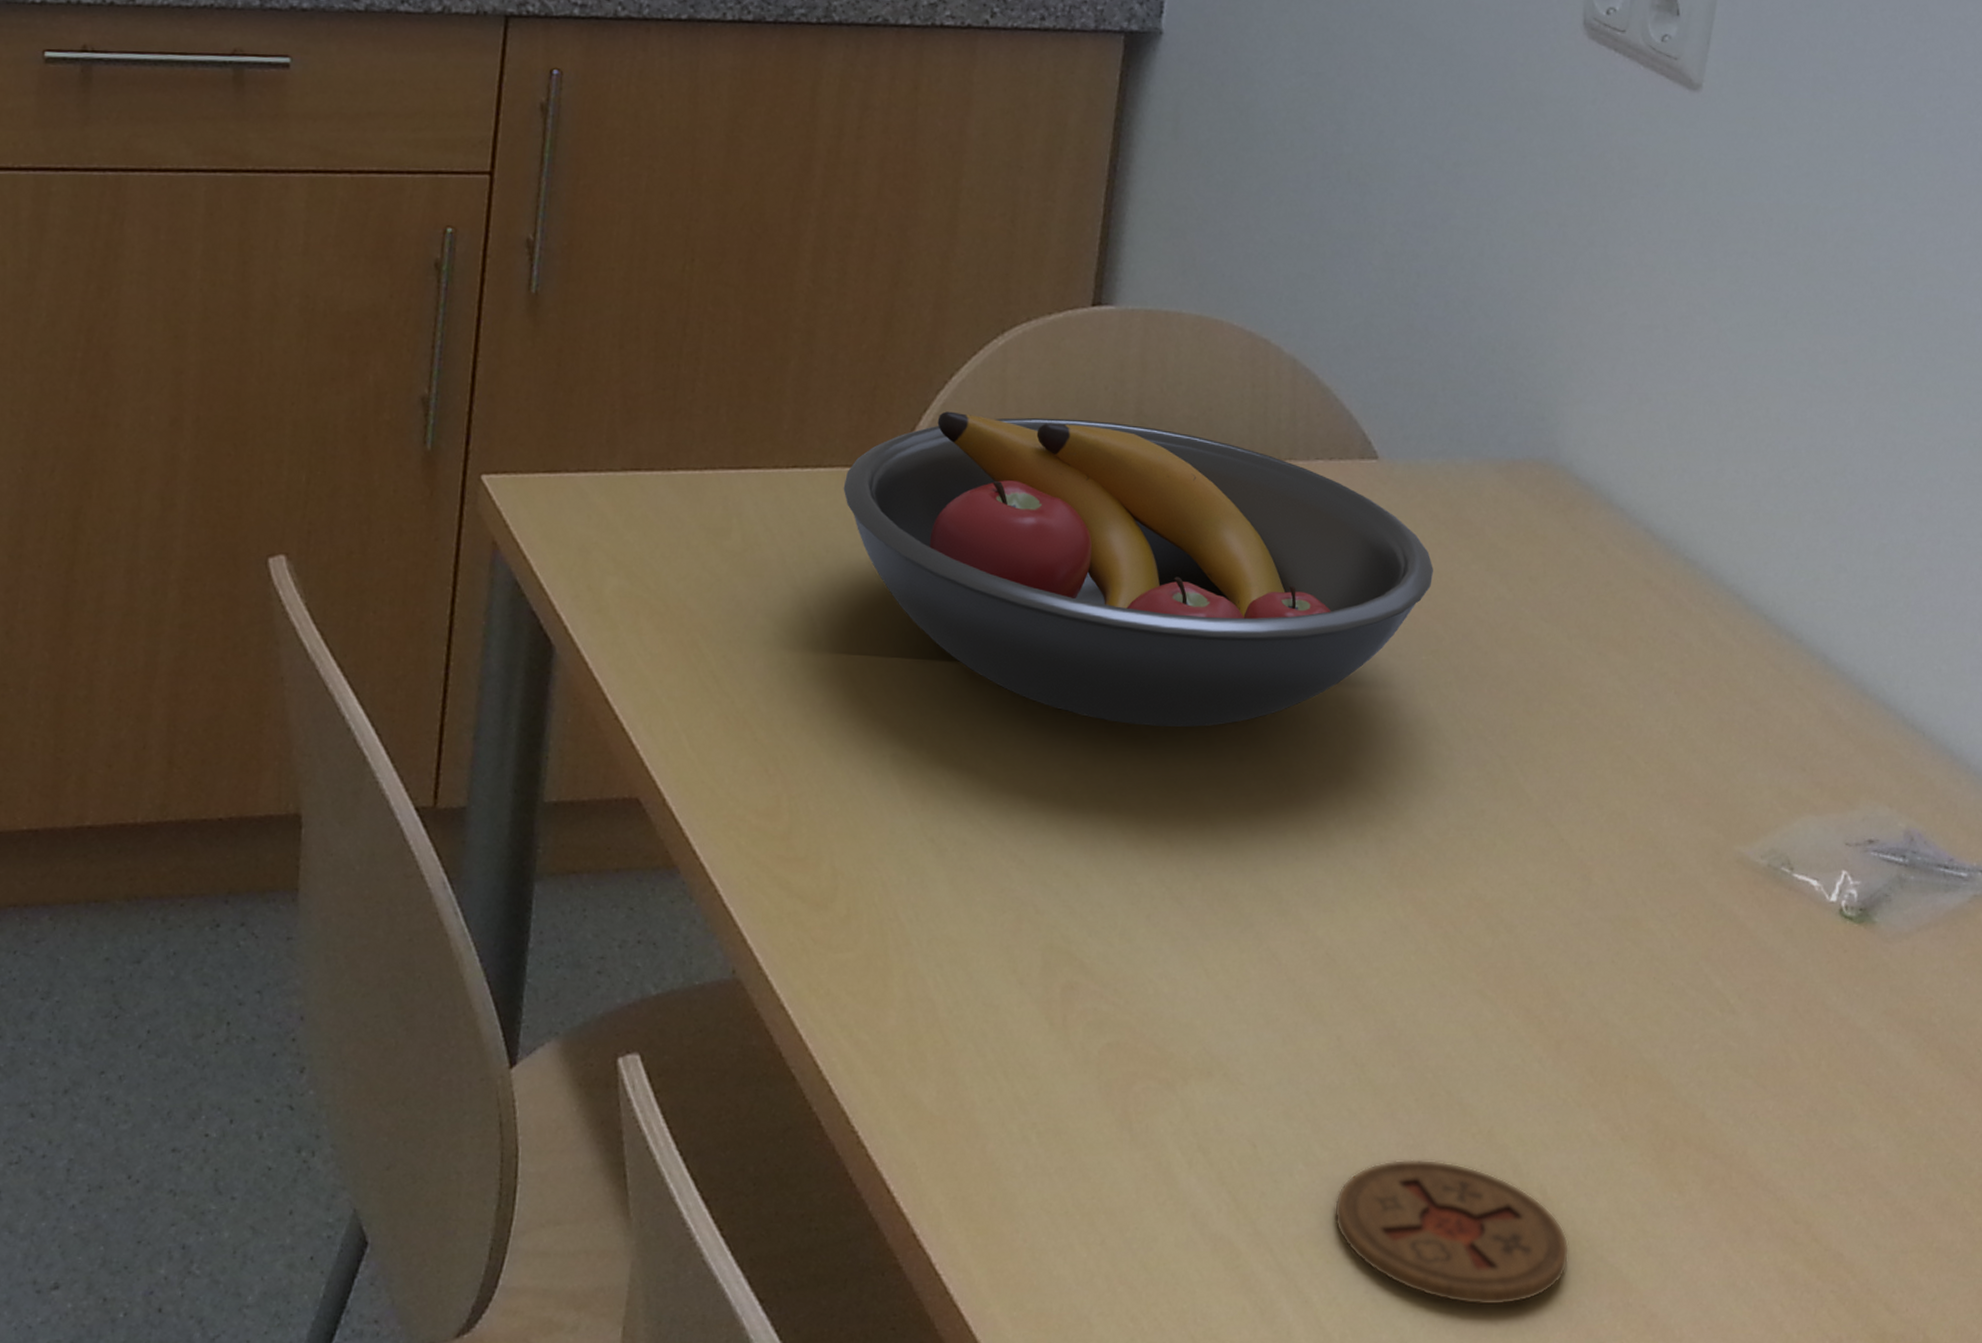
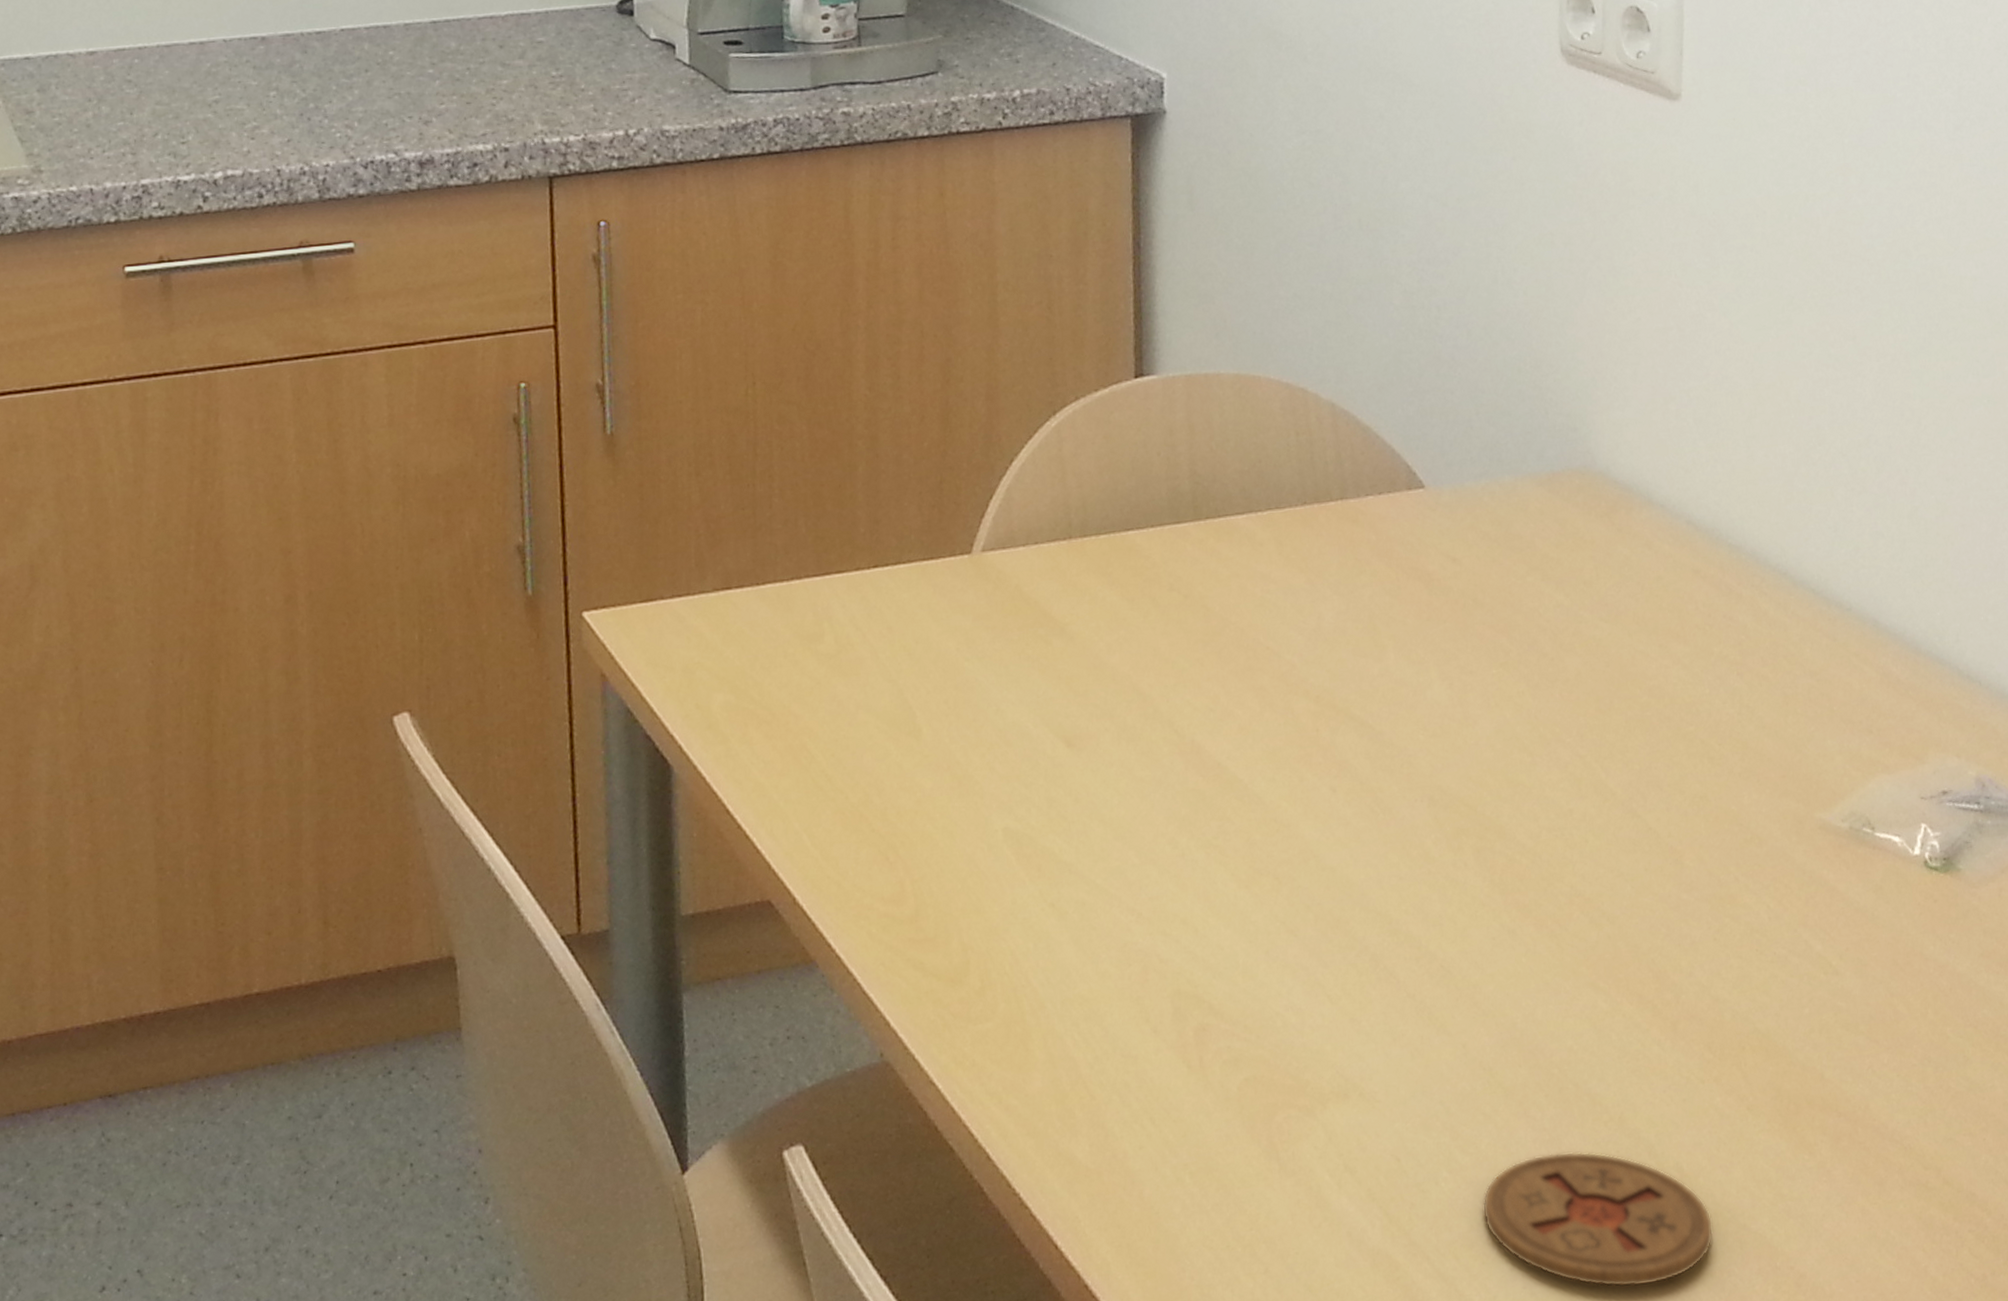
fruit bowl: present [843,411,1433,727] -> none [924,485,1492,771]

